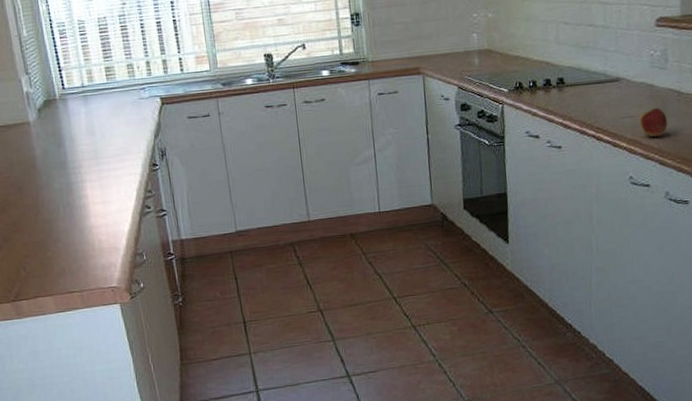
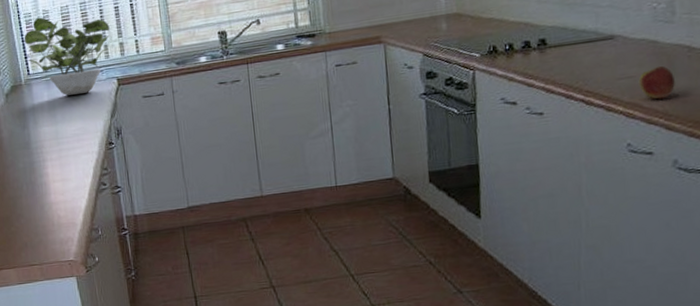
potted plant: none [57,27,152,113] -> present [24,17,110,96]

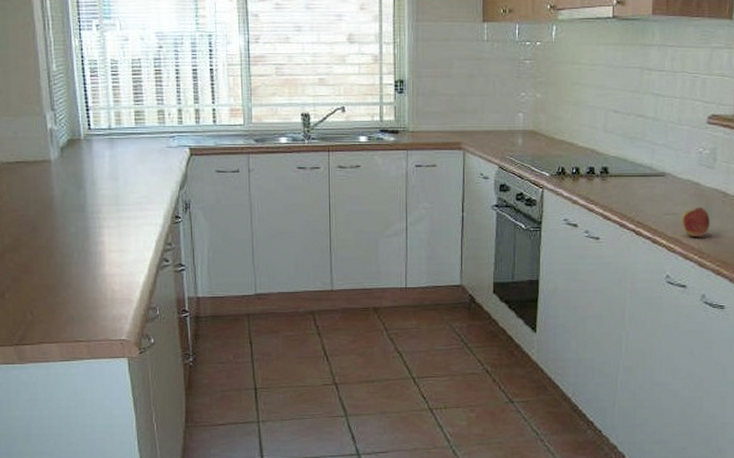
potted plant: present [24,17,110,96] -> none [87,67,186,158]

